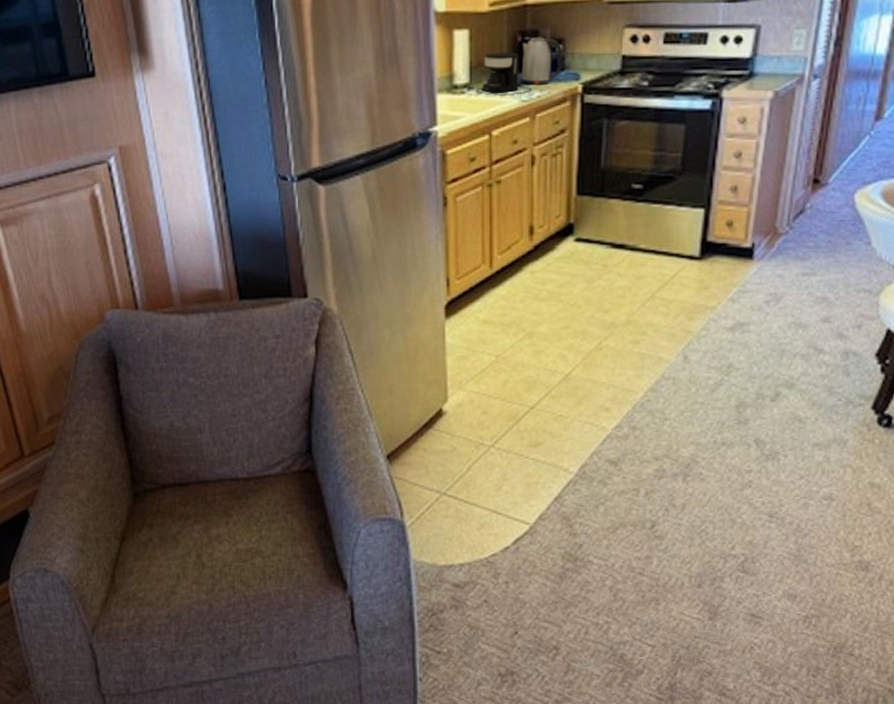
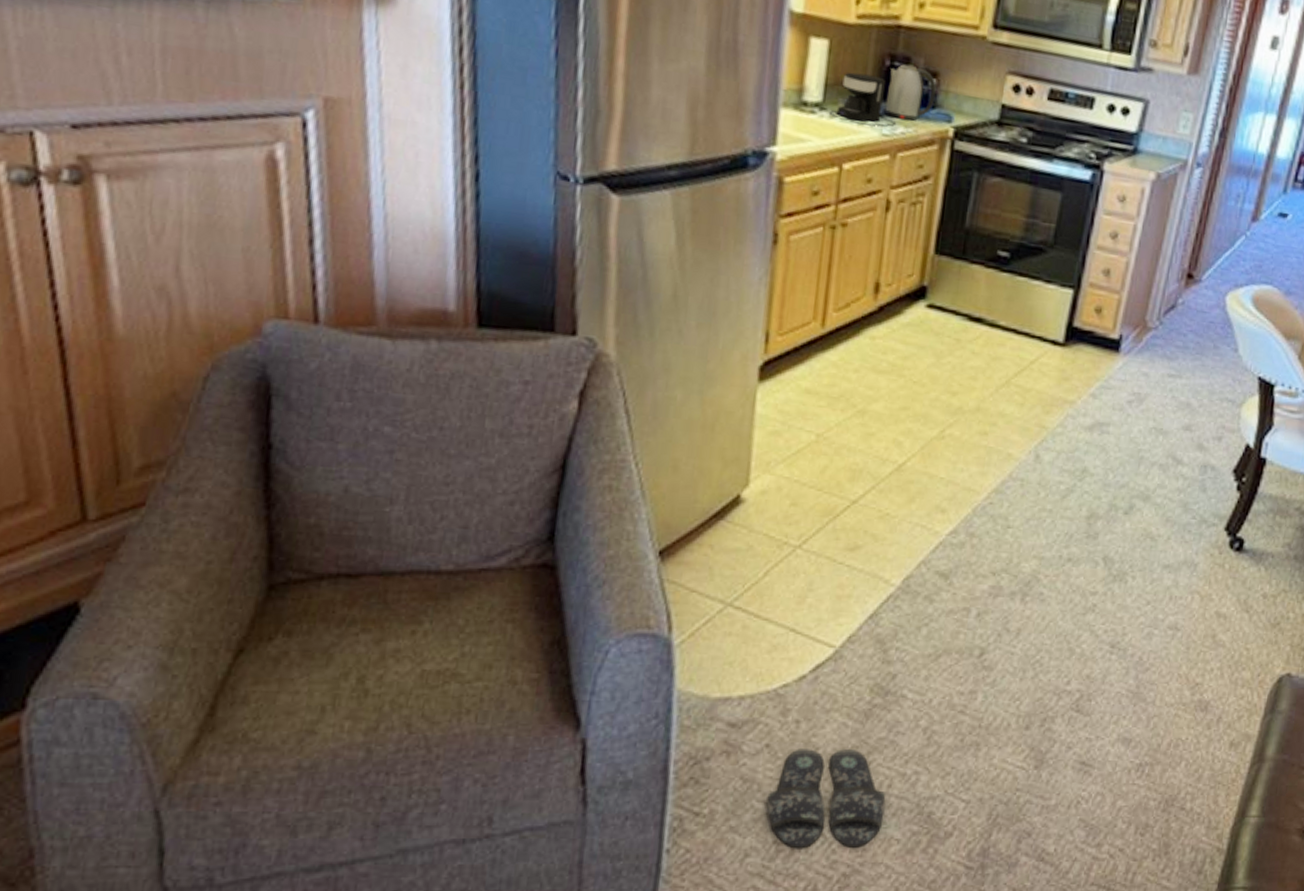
slippers: none [490,603,584,681] -> present [767,749,886,849]

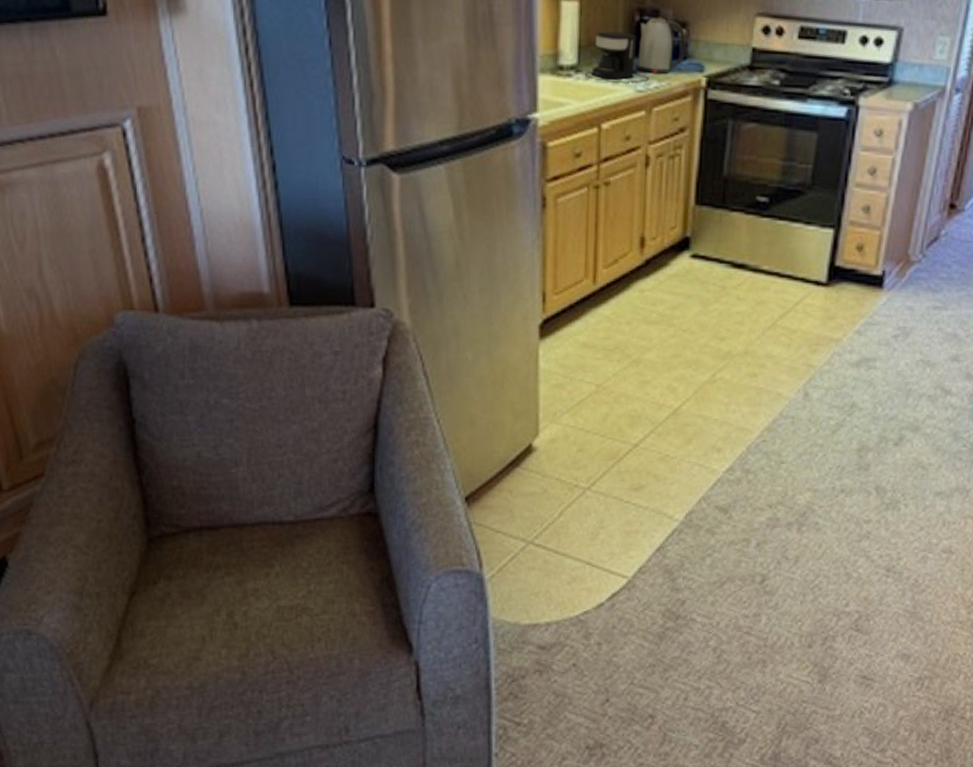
slippers: present [767,749,886,849] -> none [577,667,683,754]

